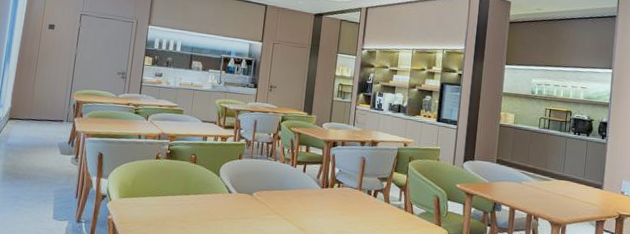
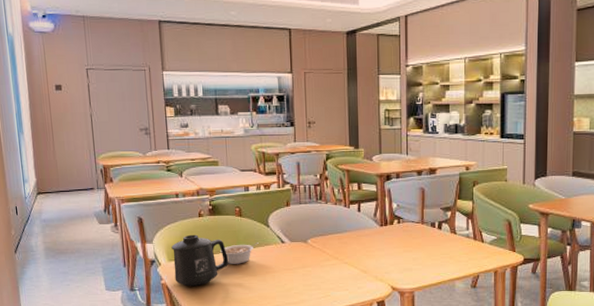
mug: none [122,174,177,225] -> present [171,234,229,287]
legume: none [170,189,207,209] -> present [220,243,259,264]

